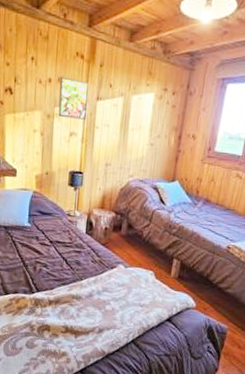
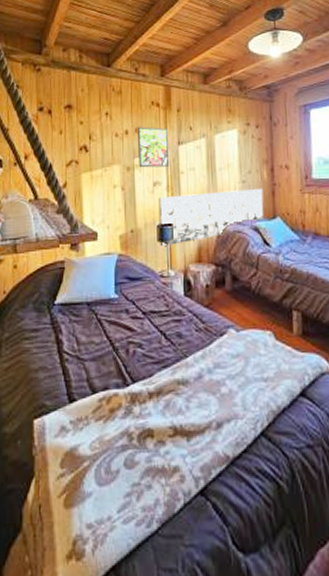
wall art: none [70,147,168,191] -> present [158,188,264,247]

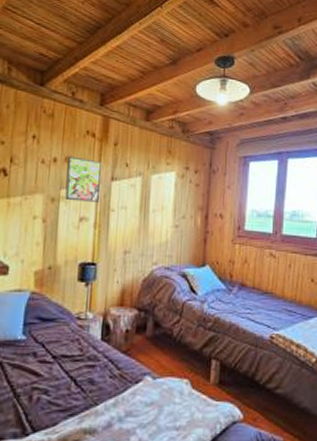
wall art: present [158,188,264,247] -> none [80,233,195,287]

